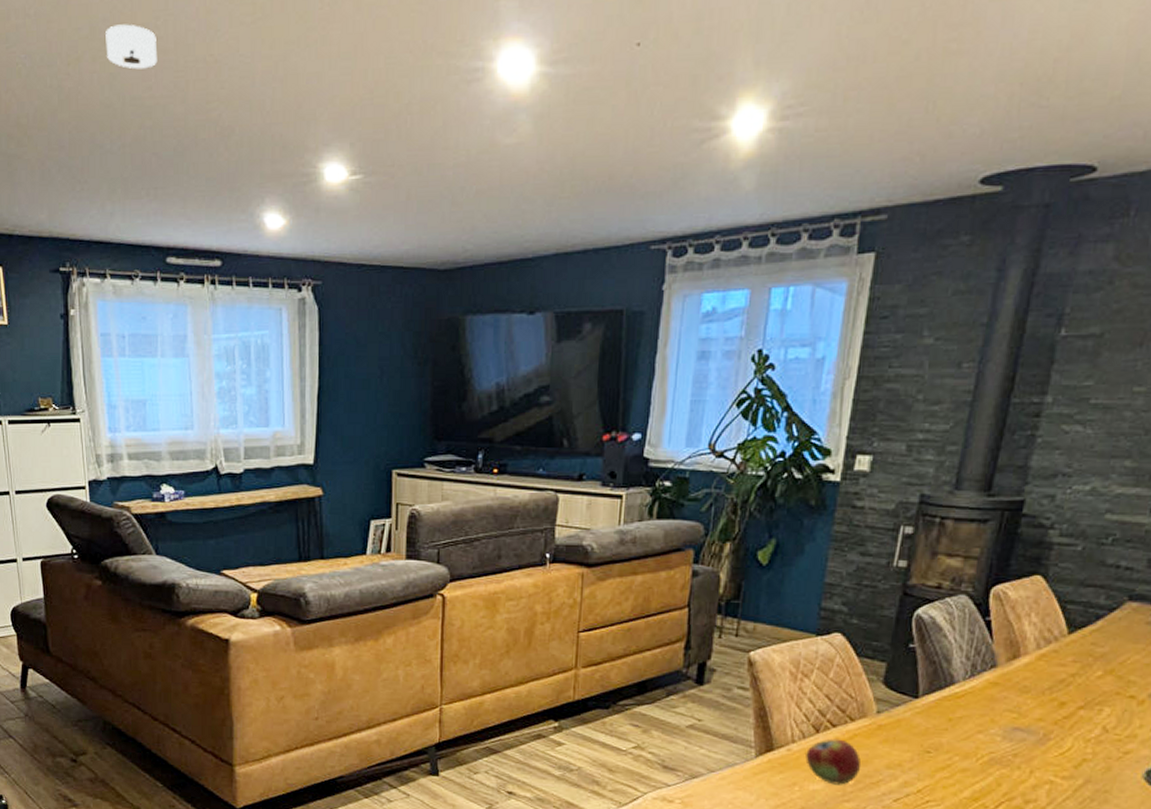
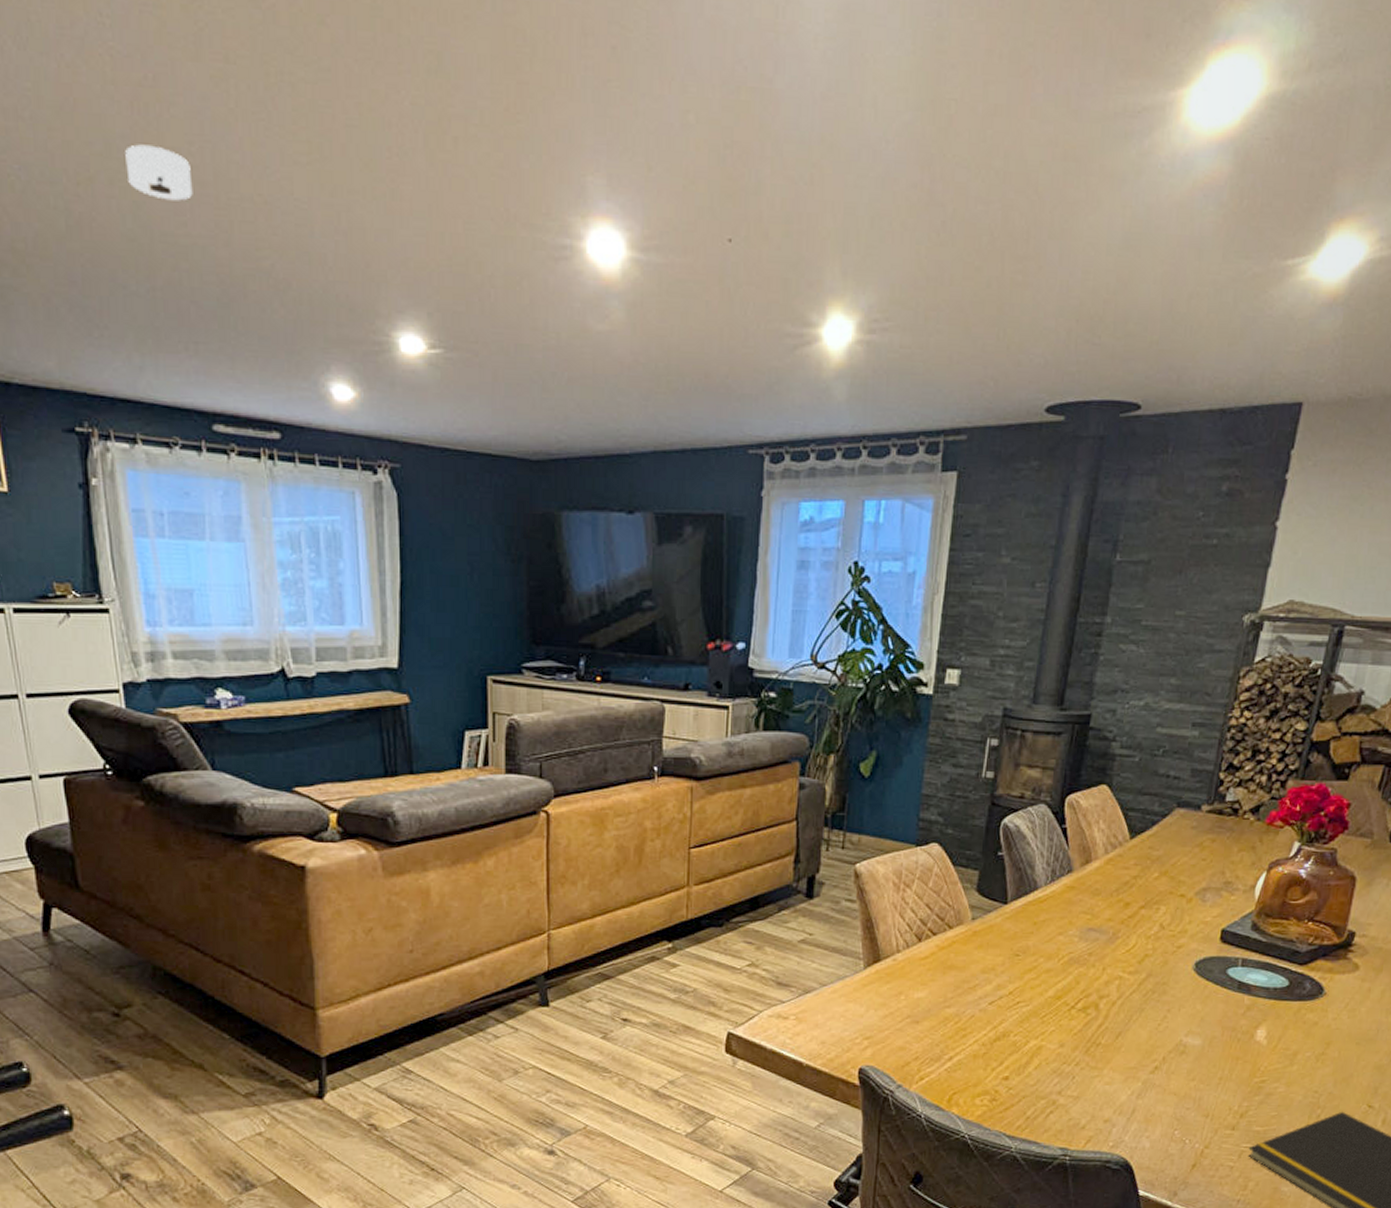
fruit: present [805,738,862,785] -> none [910,947,960,992]

